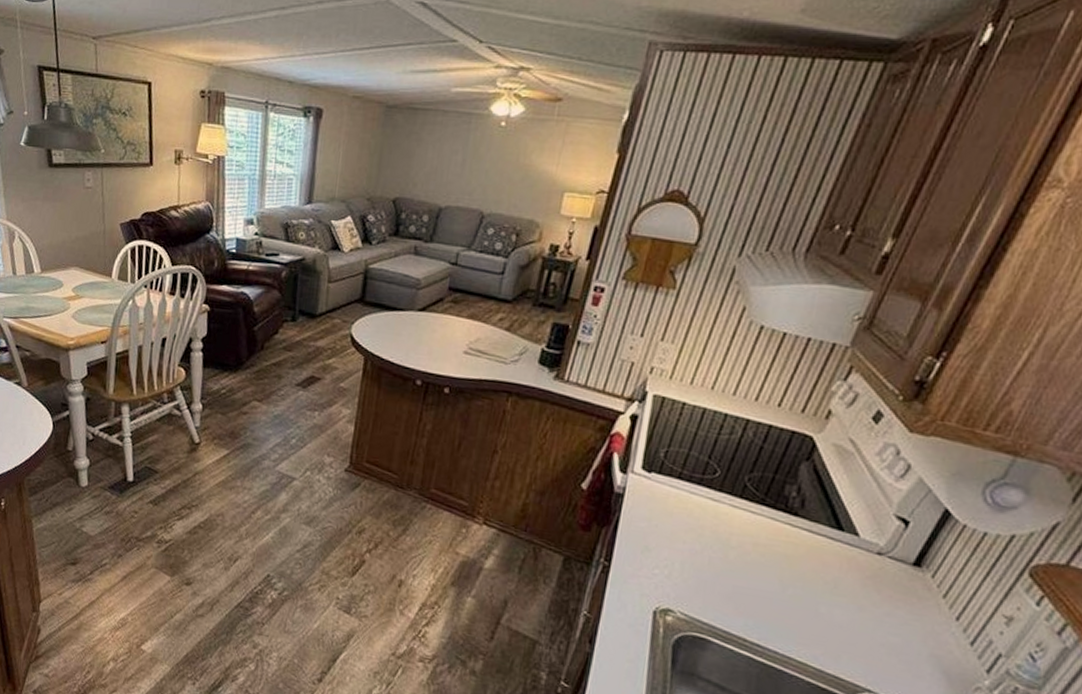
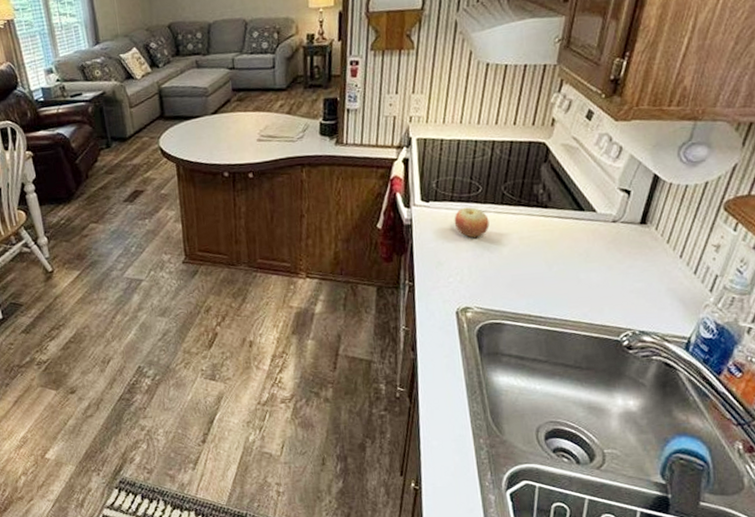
apple: none [676,489,720,529] -> present [454,207,489,238]

